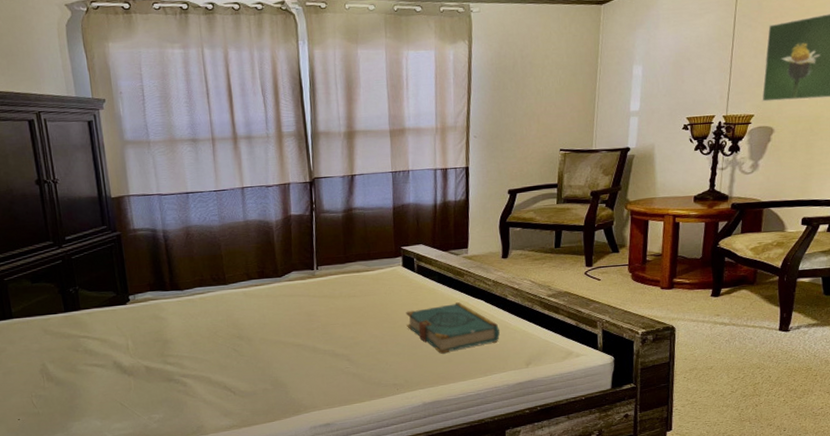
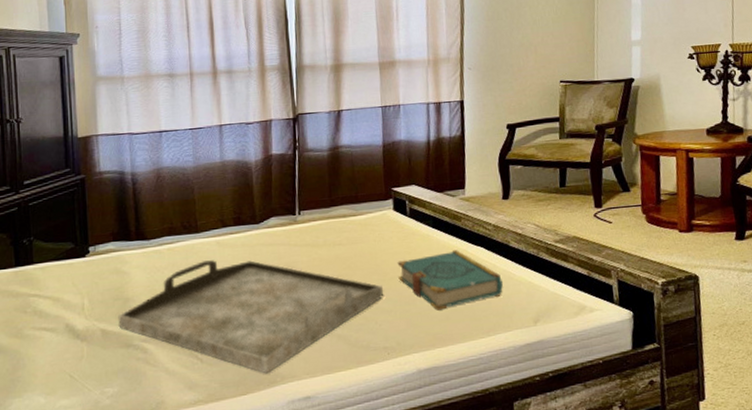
serving tray: none [159,308,393,405] -> present [118,260,383,374]

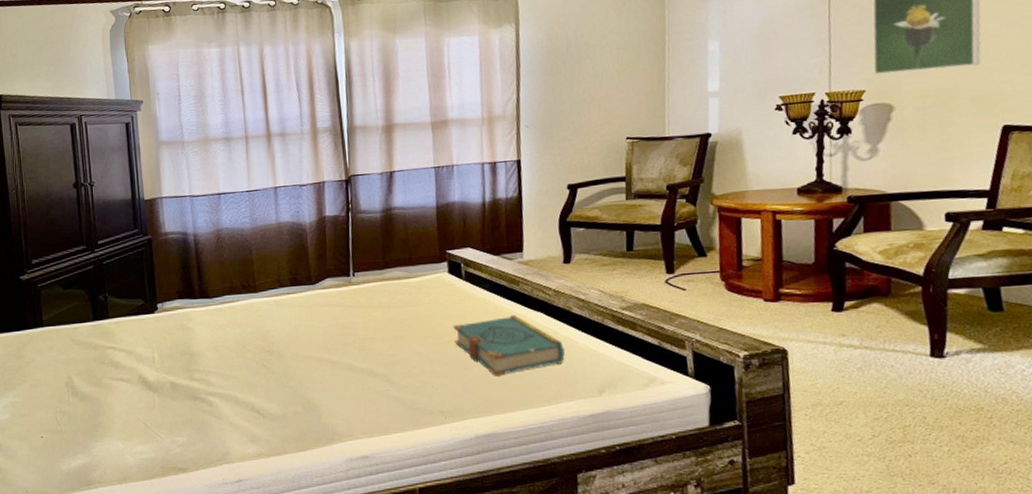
serving tray: present [118,260,383,374] -> none [185,318,439,432]

